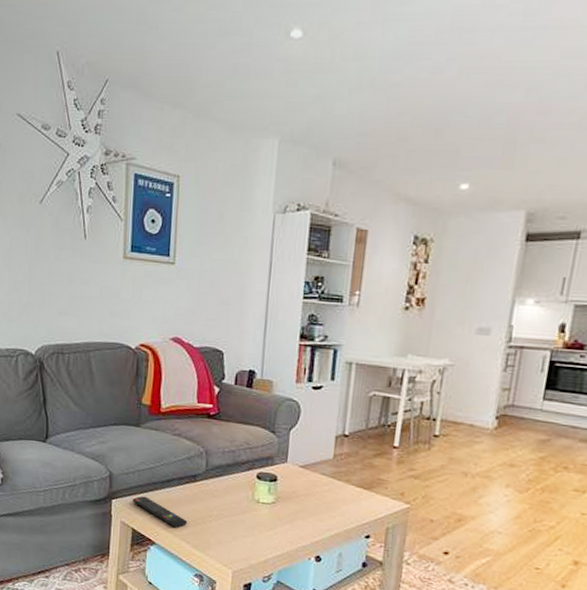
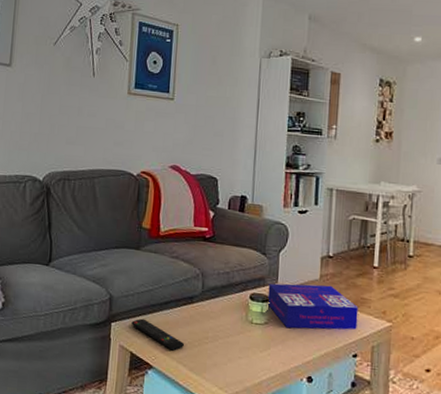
board game: none [275,462,374,511] -> present [267,283,359,330]

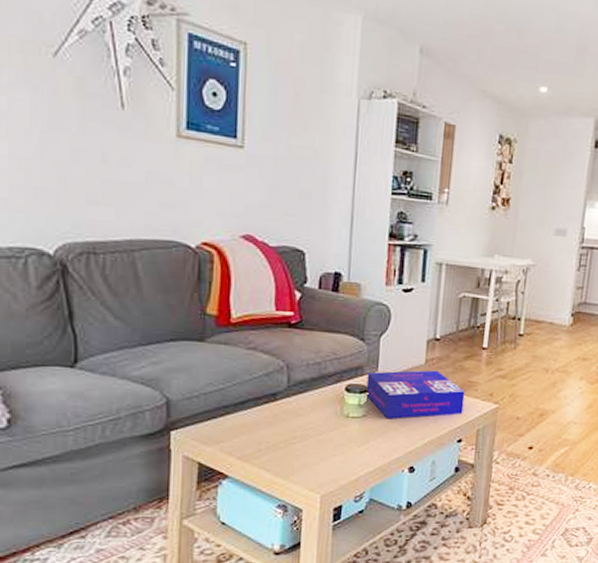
remote control: present [131,318,184,351] -> none [197,423,266,456]

